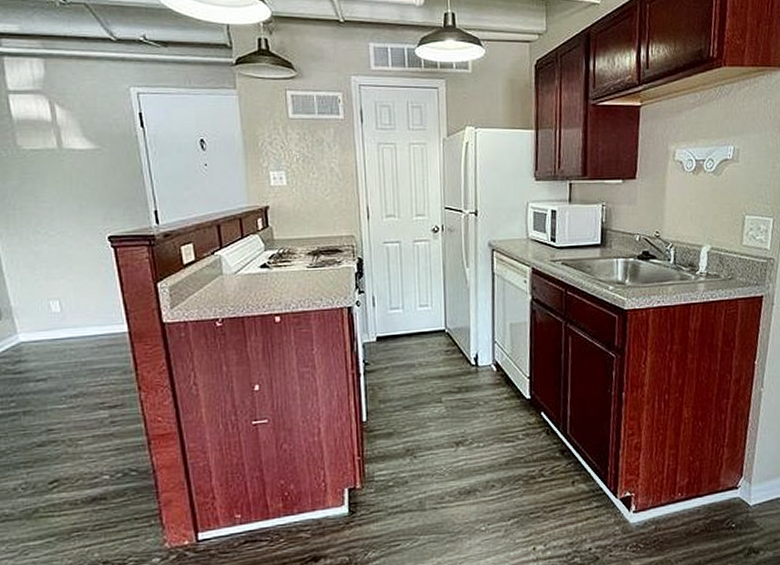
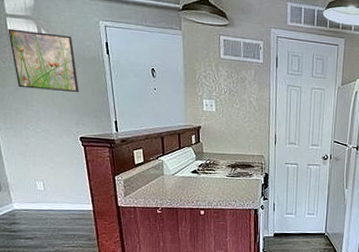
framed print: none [10,107,105,181] -> present [8,28,79,92]

